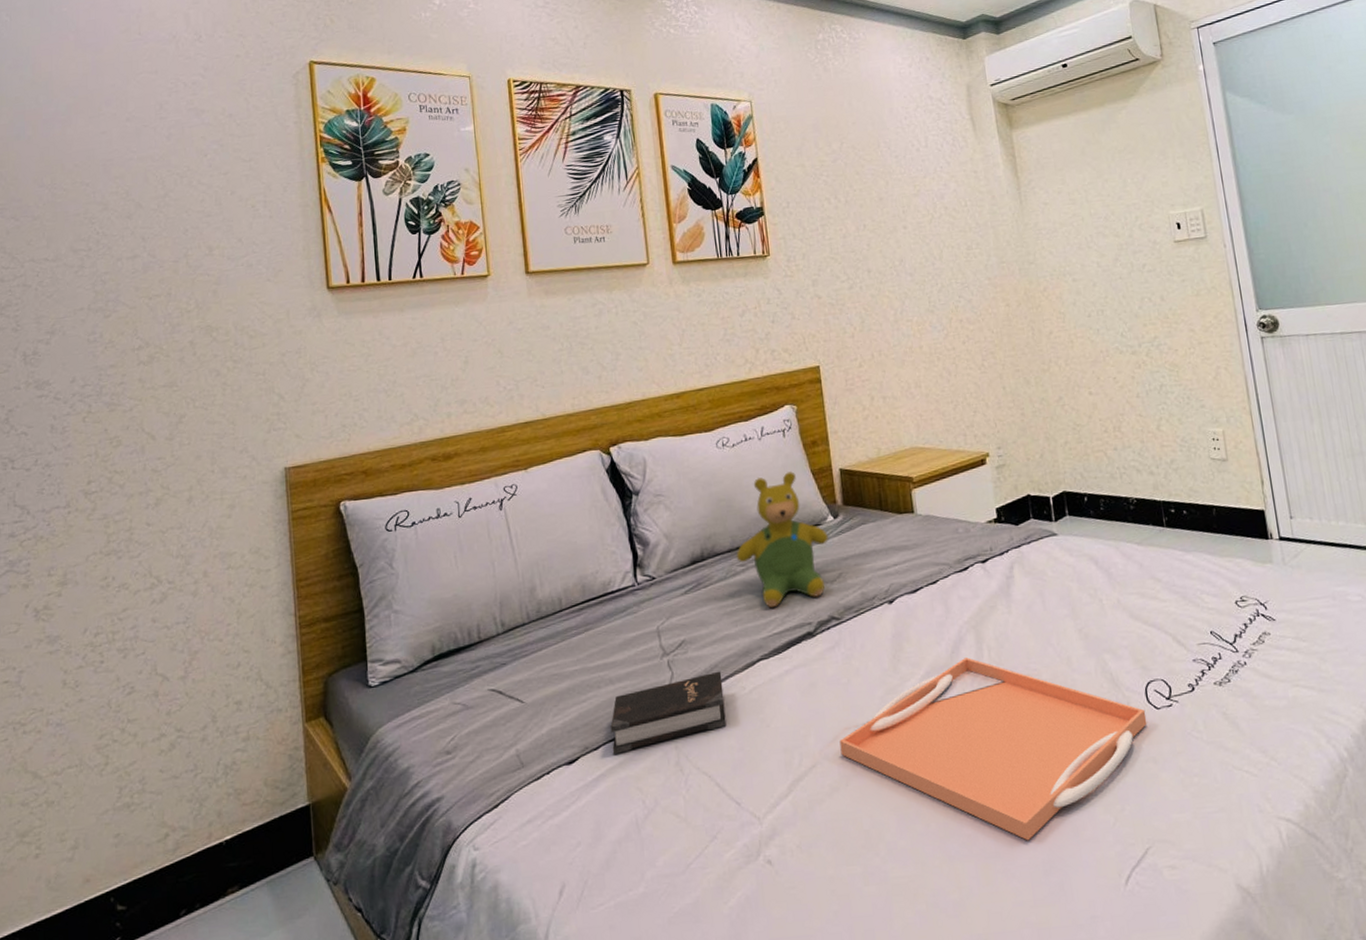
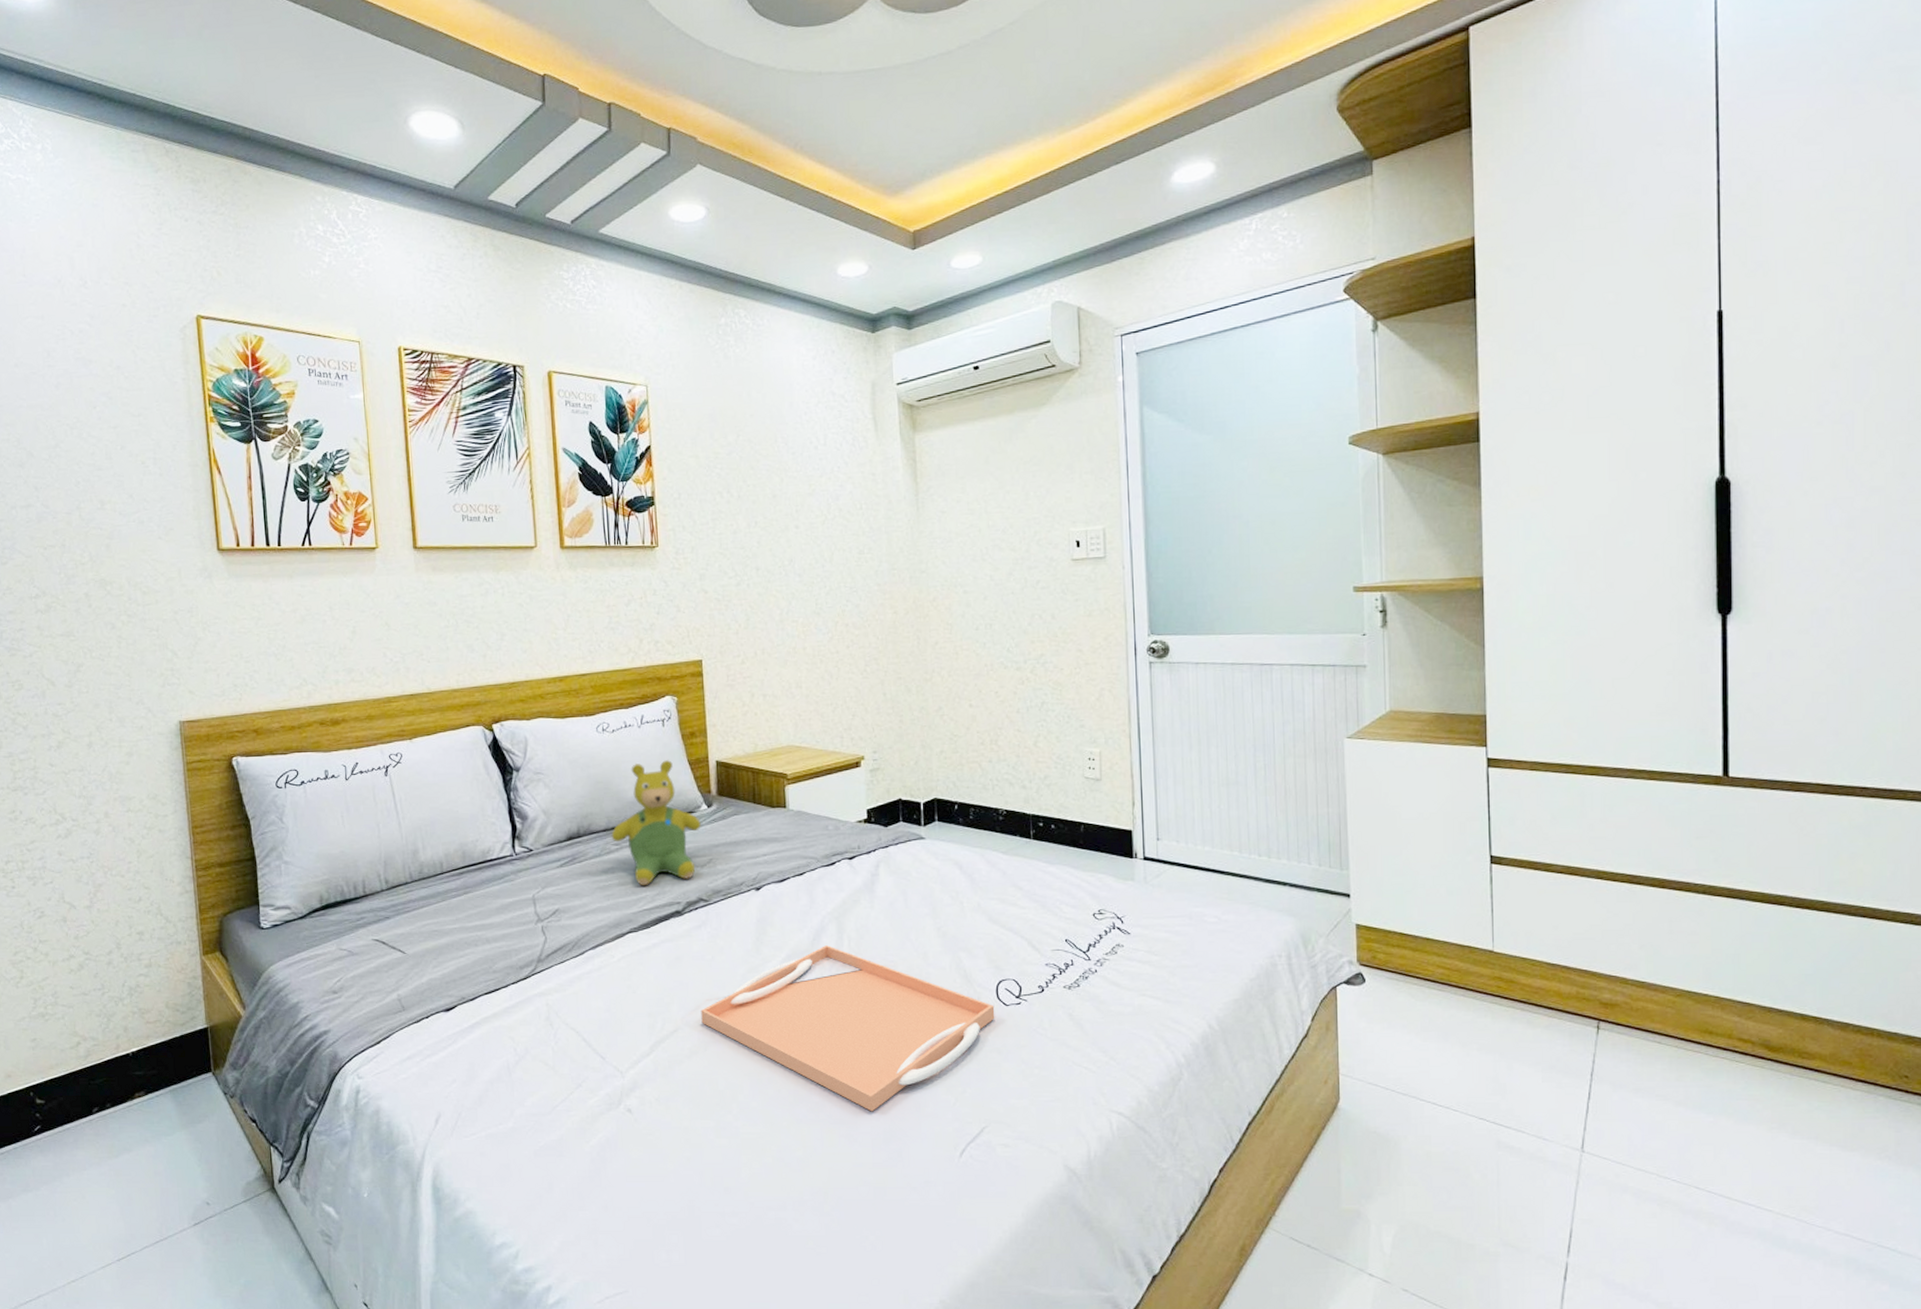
hardback book: present [610,671,727,755] -> none [486,939,595,1007]

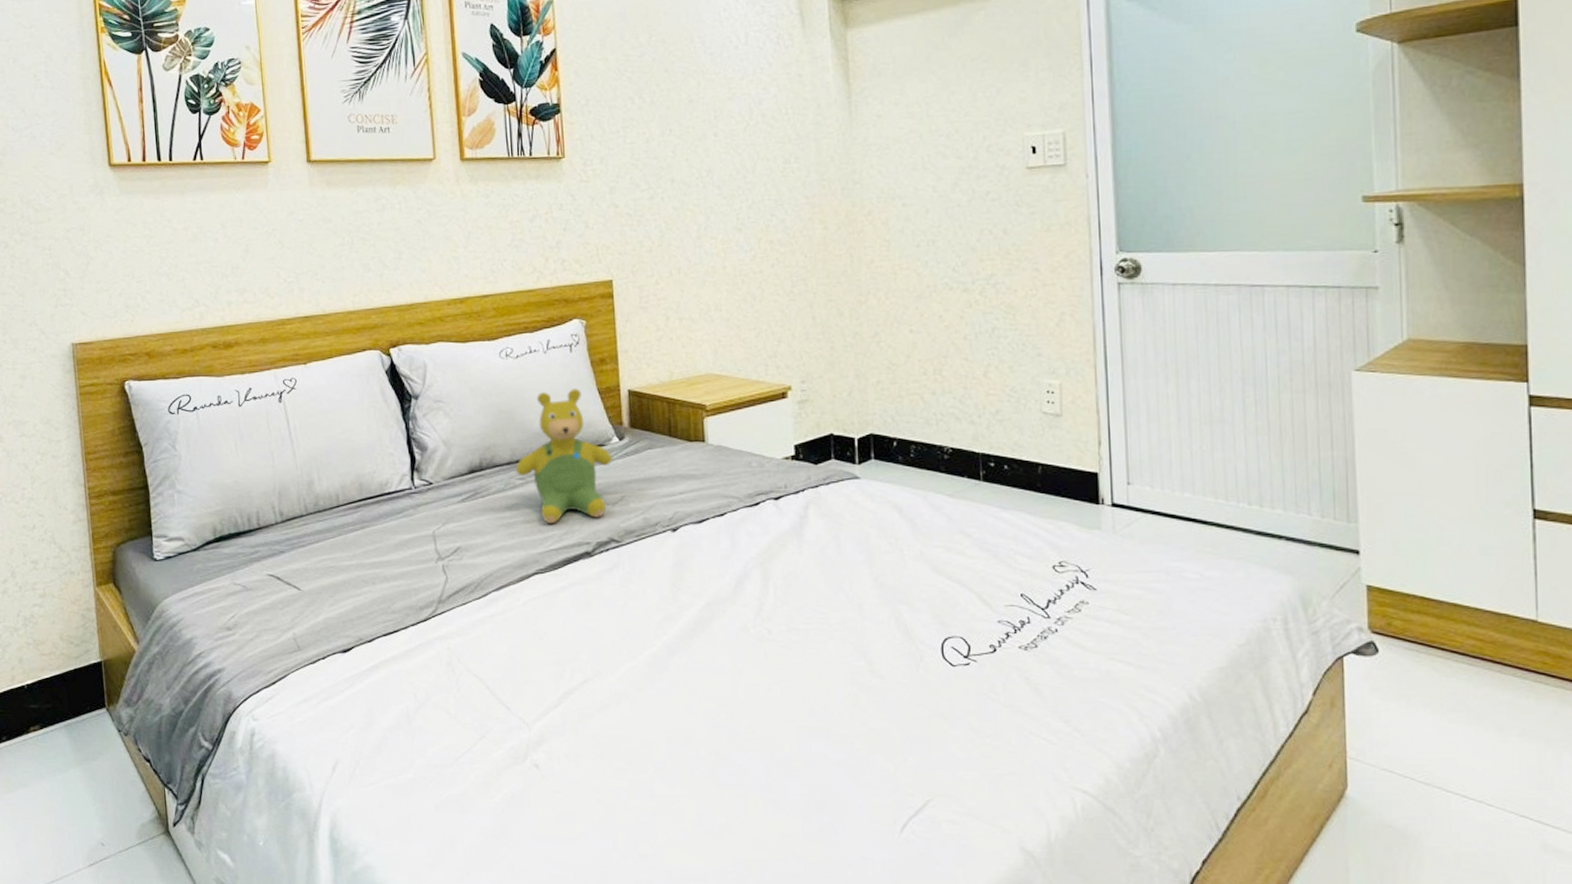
serving tray: present [701,945,995,1112] -> none [613,593,940,778]

